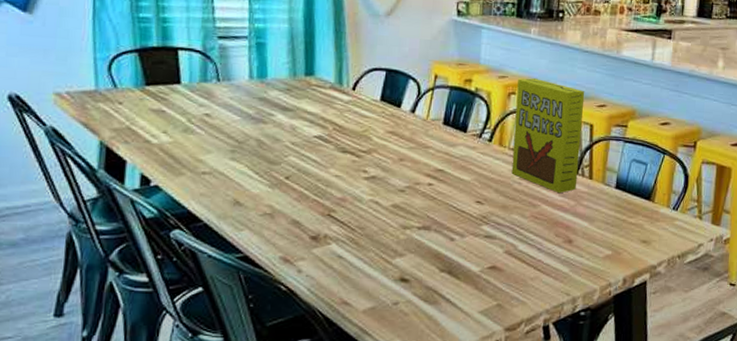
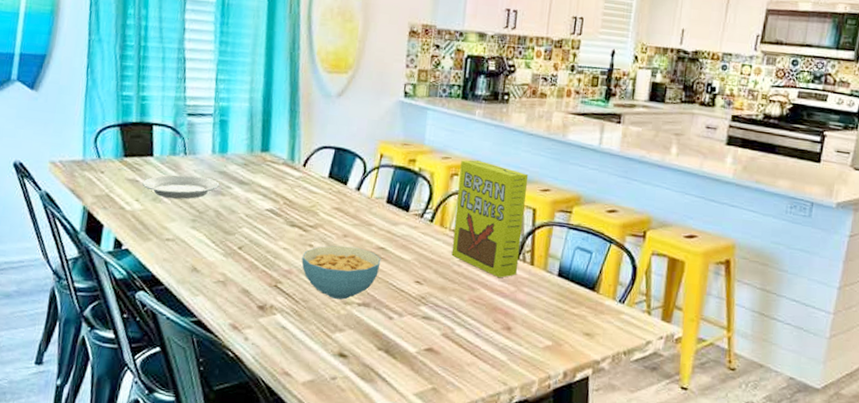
plate: none [170,103,260,129] -> present [142,174,220,200]
cereal bowl: none [356,169,440,224] -> present [301,245,381,300]

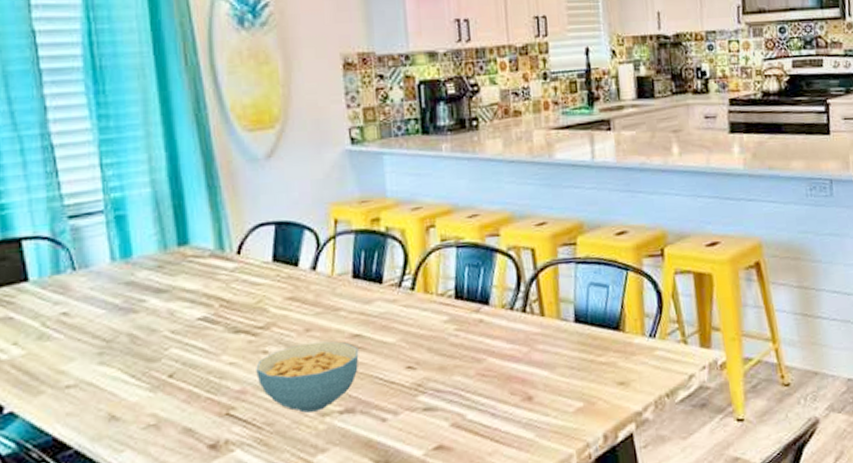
plate: present [142,174,220,200] -> none [19,294,129,332]
cereal box: present [451,160,529,278] -> none [435,204,527,341]

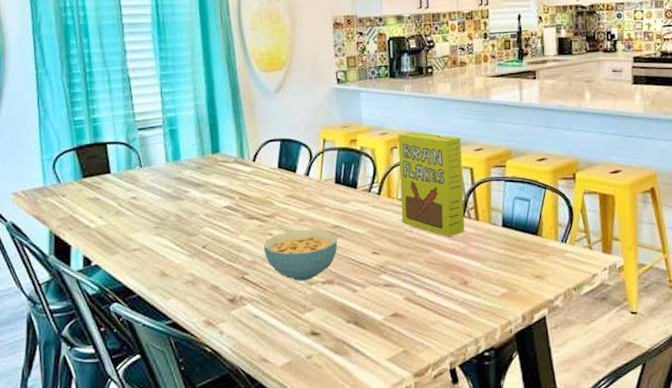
cereal box: none [435,204,527,341] -> present [398,131,465,237]

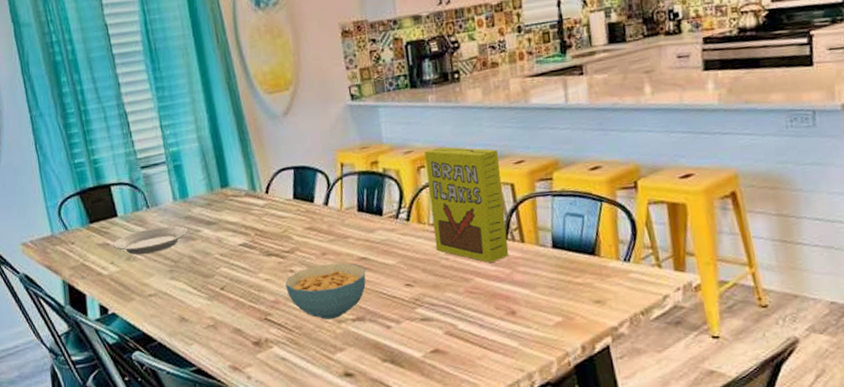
plate: none [103,185,177,211] -> present [113,226,188,255]

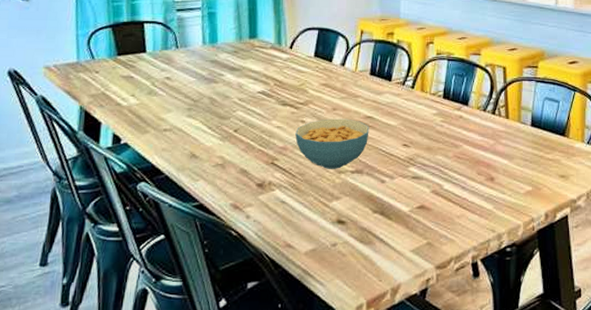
plate: present [113,226,188,255] -> none [137,67,212,91]
cereal box: present [425,146,509,263] -> none [433,28,496,134]

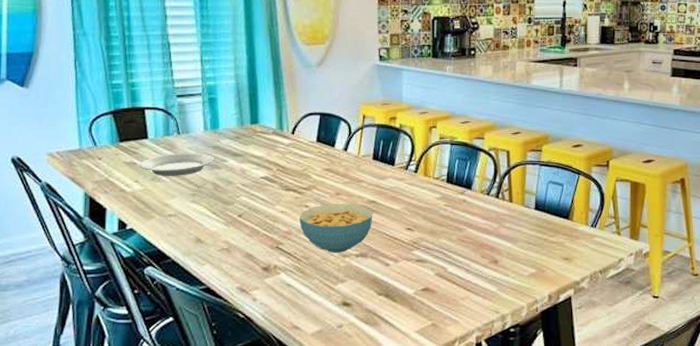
plate: none [137,67,212,91] -> present [140,153,215,177]

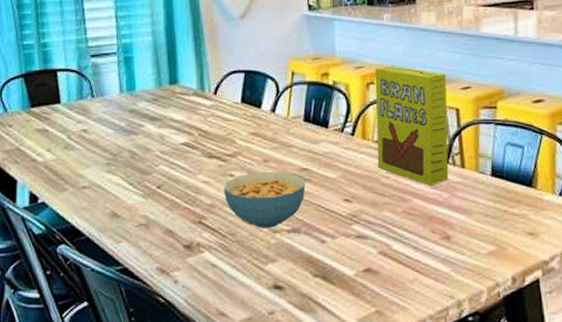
plate: present [140,153,215,177] -> none [52,118,131,145]
cereal box: none [437,112,500,217] -> present [375,66,449,186]

